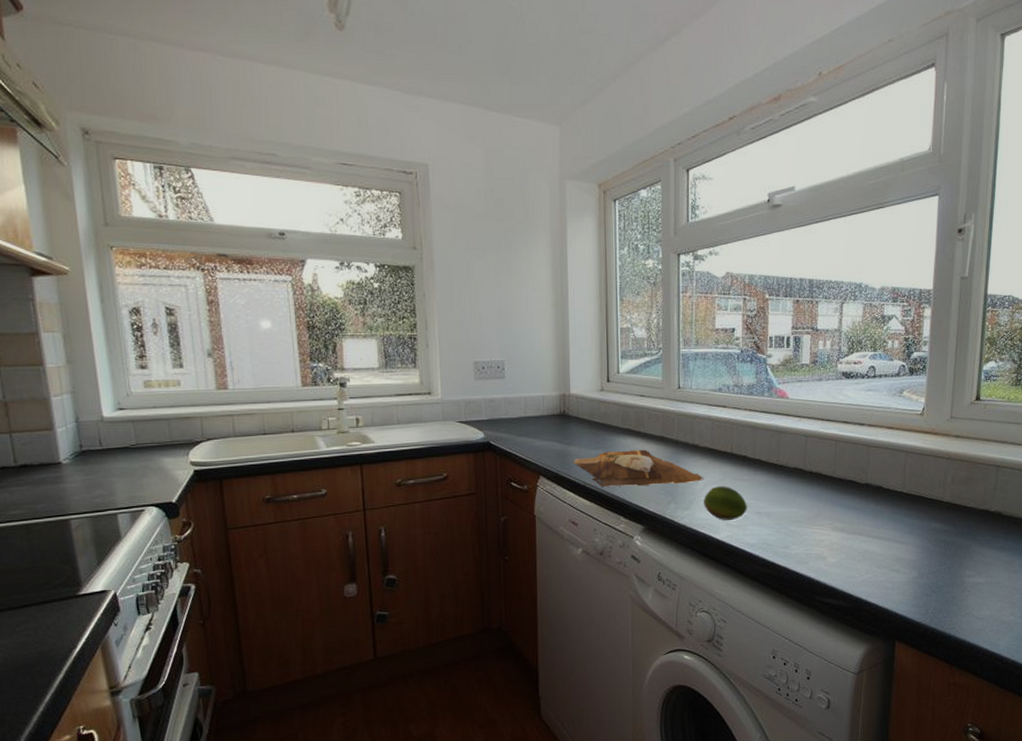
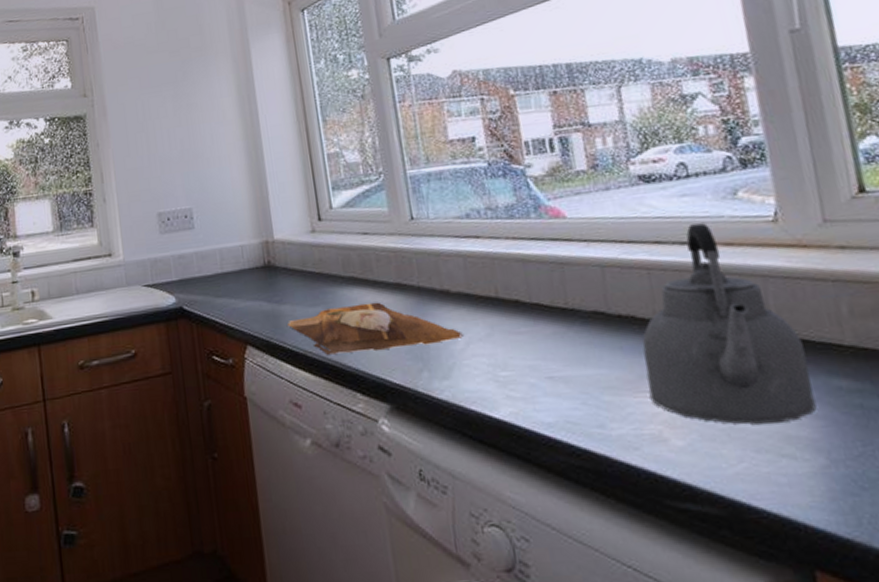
fruit: present [704,486,747,520] -> none [468,343,533,391]
kettle: none [820,411,920,550] -> present [642,223,817,425]

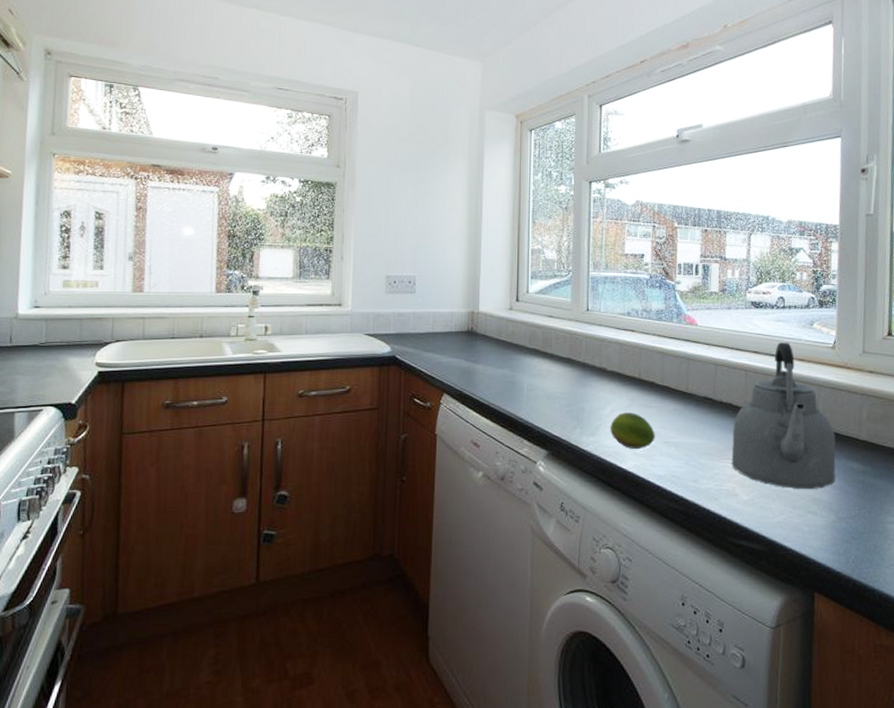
cutting board: present [287,302,465,355] -> none [479,371,611,408]
fruit: none [468,343,533,391] -> present [610,412,655,449]

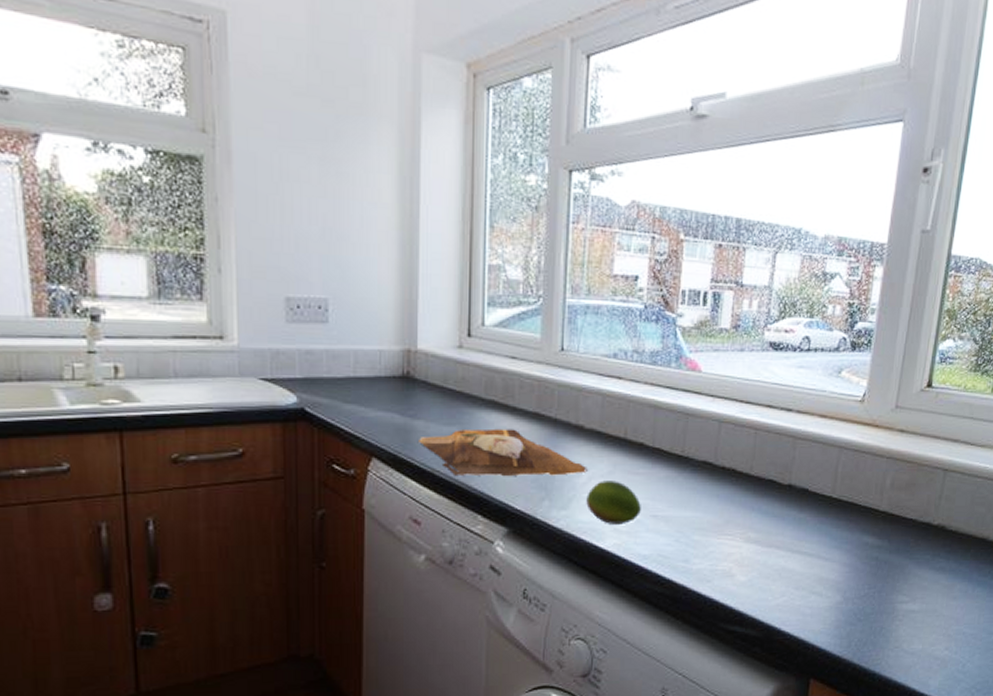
cutting board: none [479,371,611,408] -> present [419,428,589,476]
kettle: present [731,342,836,490] -> none [729,394,852,568]

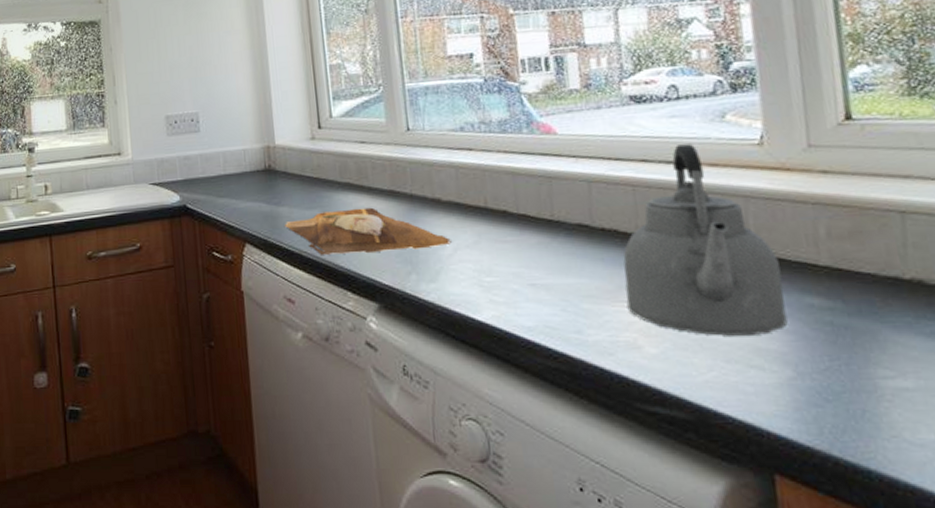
fruit: present [586,481,641,524] -> none [454,250,517,295]
kettle: none [729,394,852,568] -> present [623,144,788,337]

